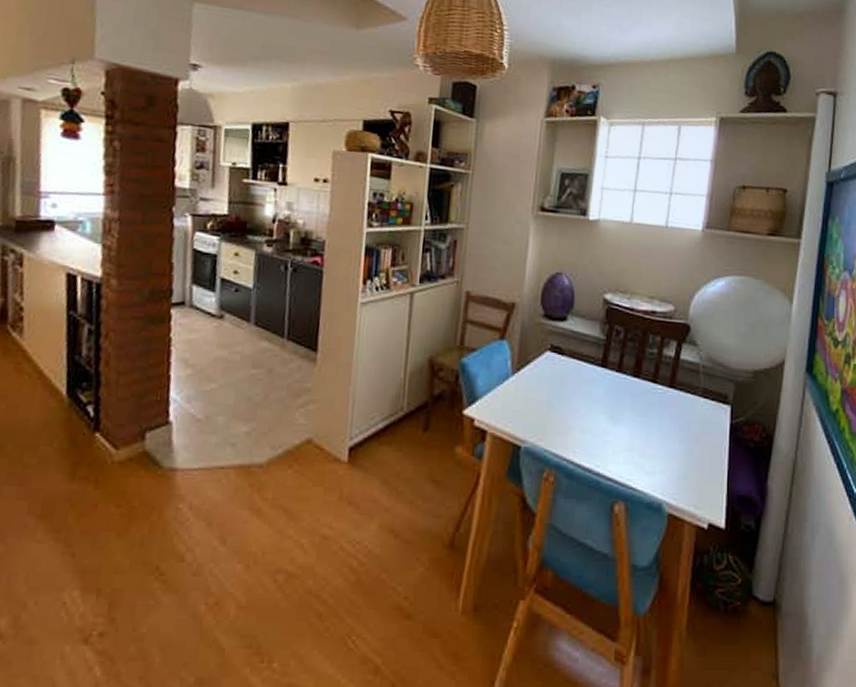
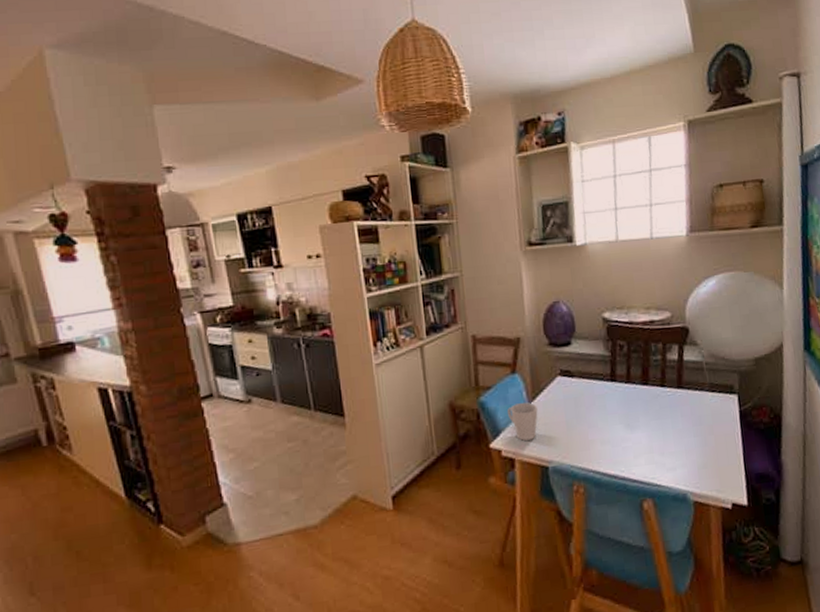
mug: none [488,372,520,414] -> present [508,402,538,441]

